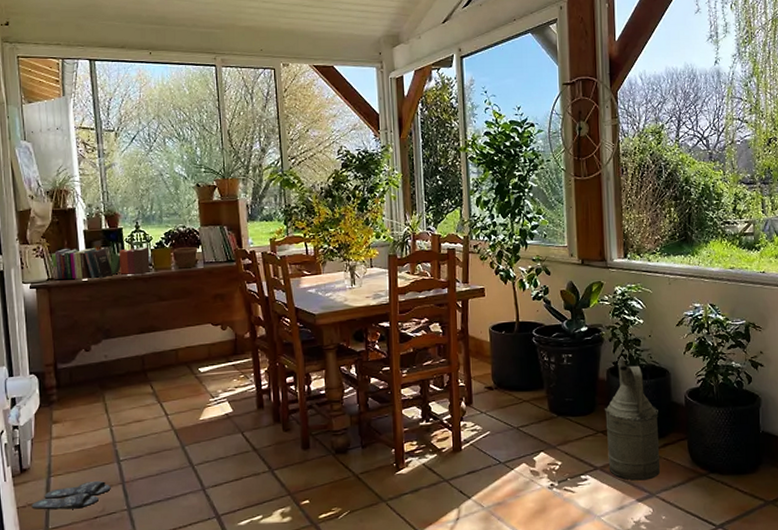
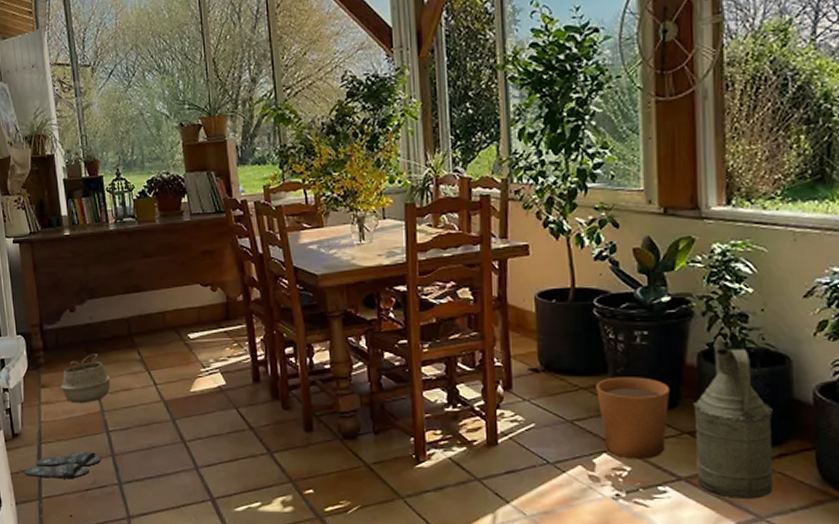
books: present [52,248,113,280] -> none [33,198,94,234]
woven basket: none [73,389,123,437] -> present [61,354,111,404]
books: present [110,246,150,275] -> none [91,196,133,229]
flower pot: present [173,247,198,269] -> none [157,196,184,221]
planter: none [535,390,588,456] -> present [596,377,669,460]

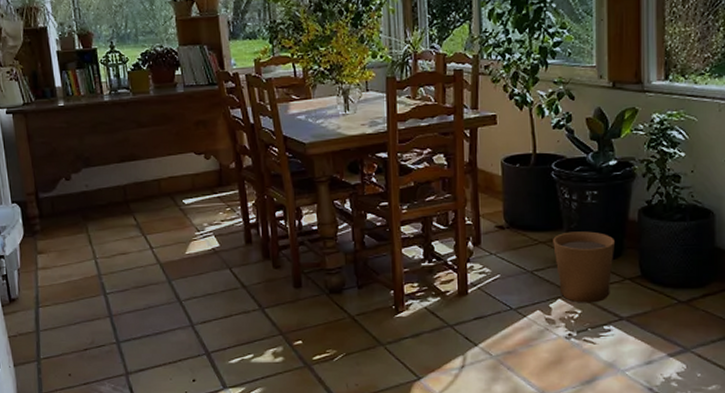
slippers: present [24,450,101,479] -> none [22,312,99,340]
woven basket: present [61,354,111,404] -> none [57,220,107,268]
watering can: present [692,340,774,499] -> none [633,198,698,334]

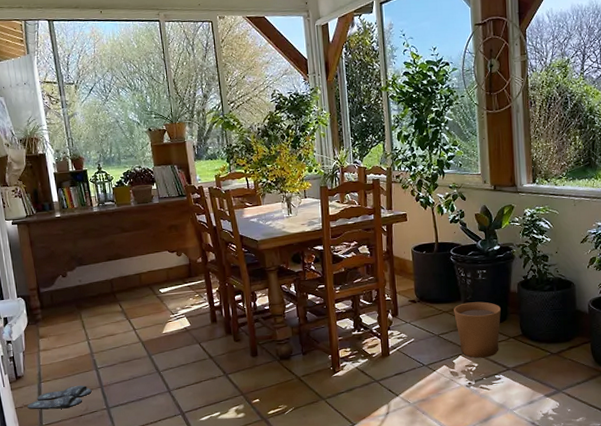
slippers: none [22,312,99,340] -> present [27,385,92,409]
flower pot: none [151,69,177,93] -> present [132,185,153,204]

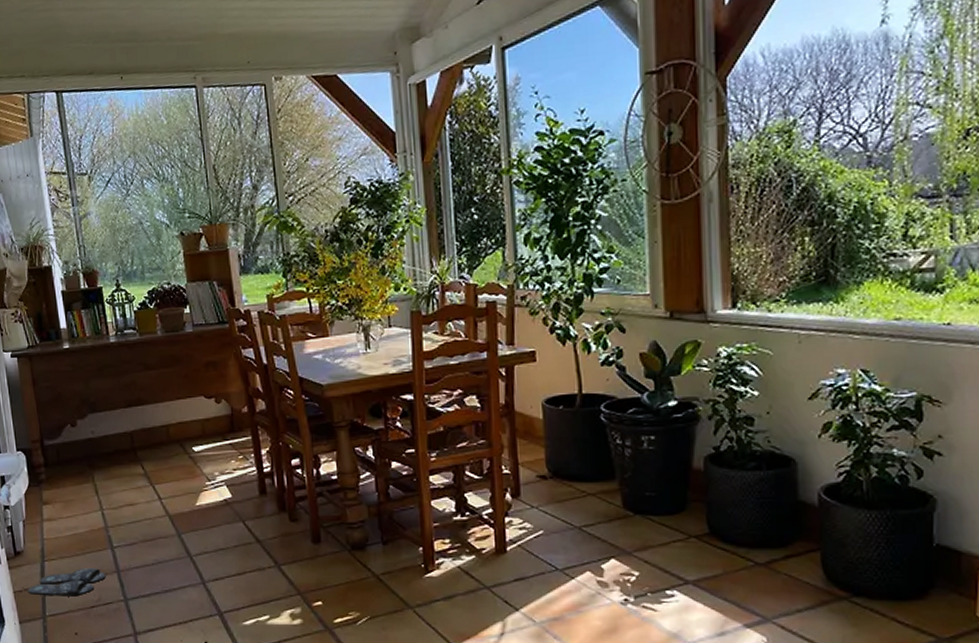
planter: present [454,301,501,358] -> none [604,482,677,564]

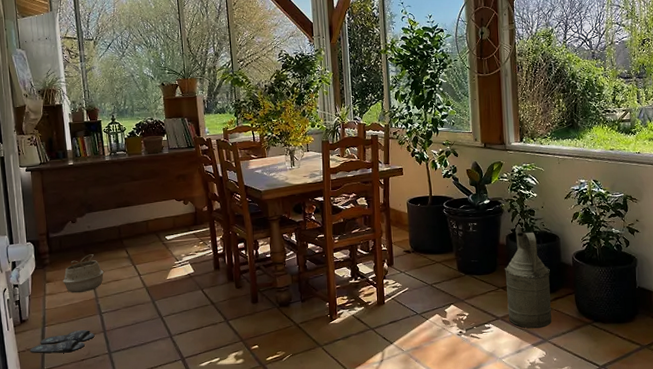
woven basket: none [63,469,114,520] -> present [63,254,104,293]
watering can: none [699,444,780,601] -> present [504,227,552,329]

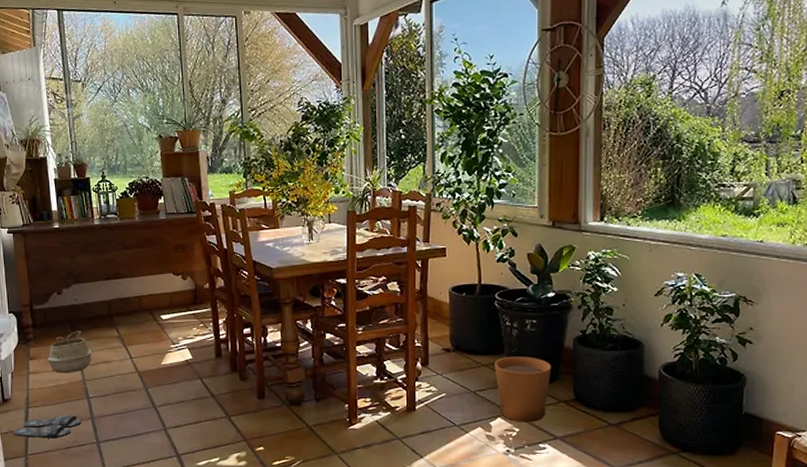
flower pot: present [143,136,164,154] -> none [137,198,160,219]
planter: none [446,253,490,308] -> present [495,356,551,423]
watering can: present [504,227,552,329] -> none [568,328,628,454]

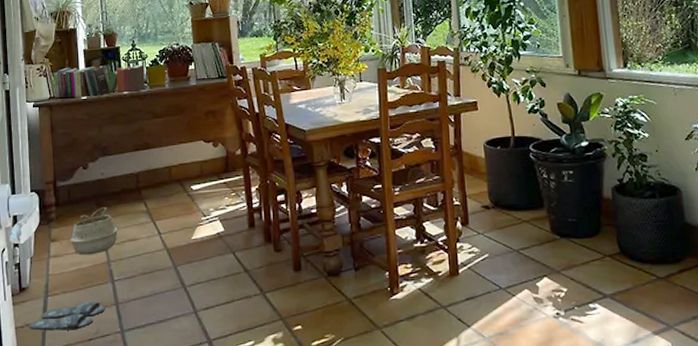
books: none [26,195,81,226] -> present [54,66,110,99]
books: none [79,196,115,224] -> present [107,64,145,93]
planter: present [495,356,551,423] -> none [535,209,593,281]

